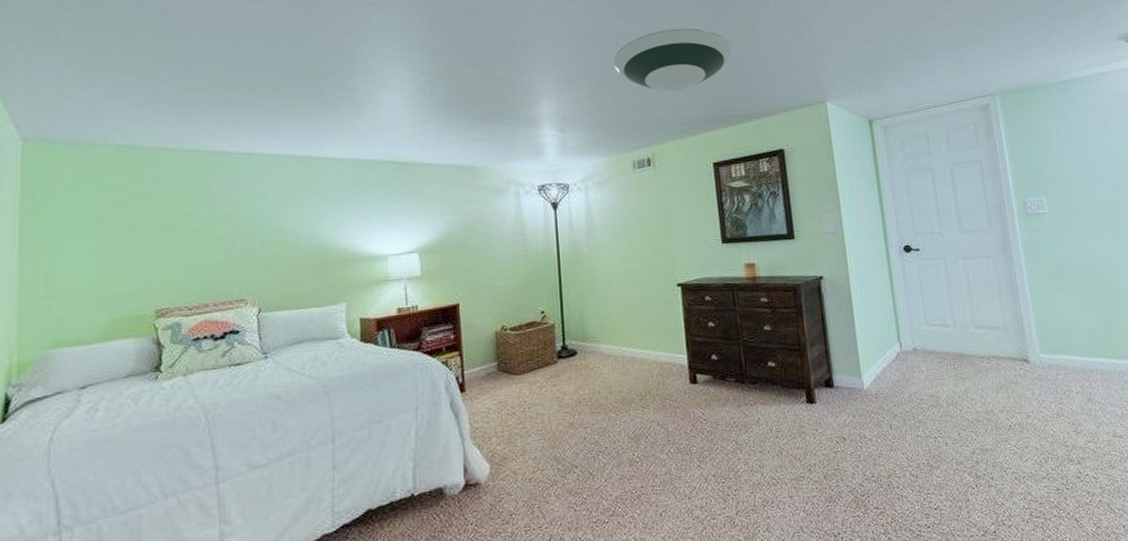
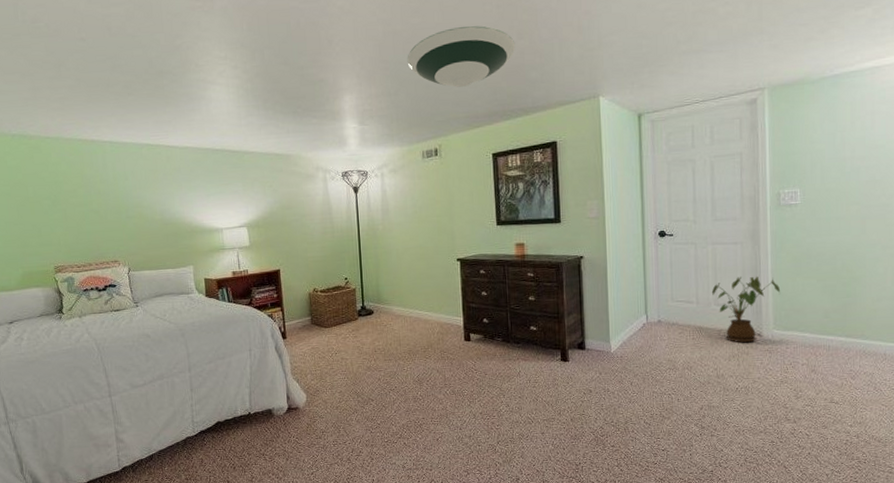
house plant: none [968,293,1042,371] -> present [711,276,781,343]

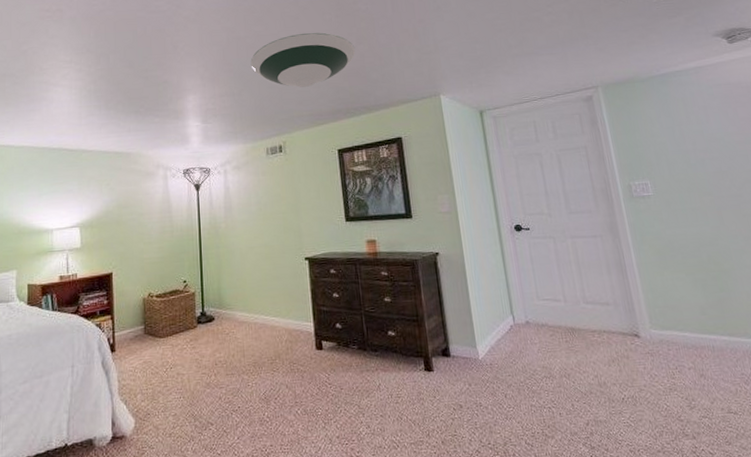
house plant: present [711,276,781,343] -> none [578,270,651,345]

